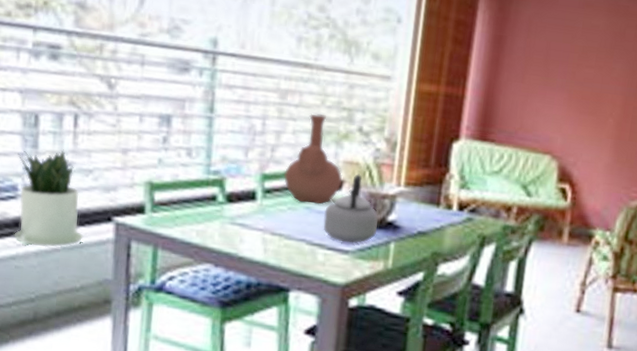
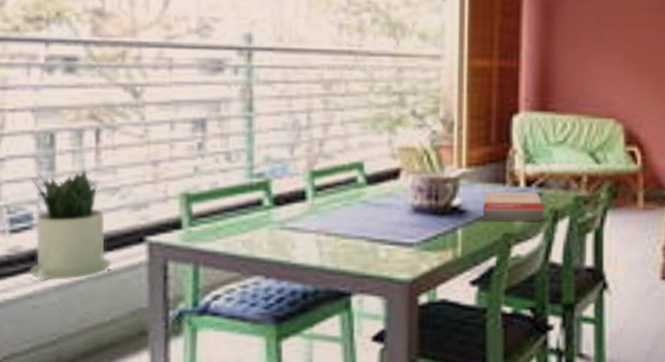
vase: present [284,113,343,205] -> none [335,101,399,197]
teapot: present [323,174,378,243] -> none [383,160,441,235]
book: none [414,211,473,245] -> present [482,192,544,222]

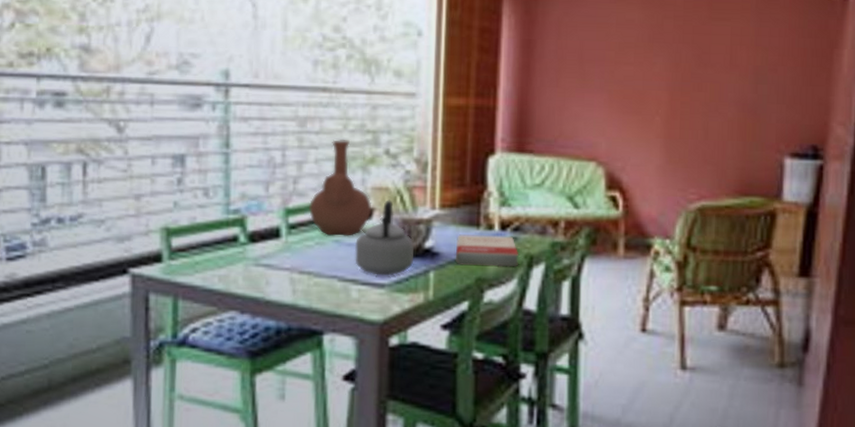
planter: present [29,168,112,280] -> none [24,200,98,308]
vase: none [335,101,399,197] -> present [309,139,372,236]
teapot: none [383,160,441,235] -> present [355,200,414,276]

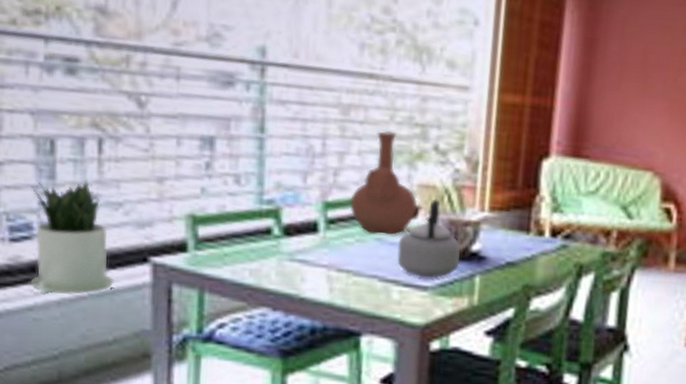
planter: none [24,200,98,308] -> present [30,179,115,295]
book: present [455,234,518,267] -> none [502,239,568,276]

